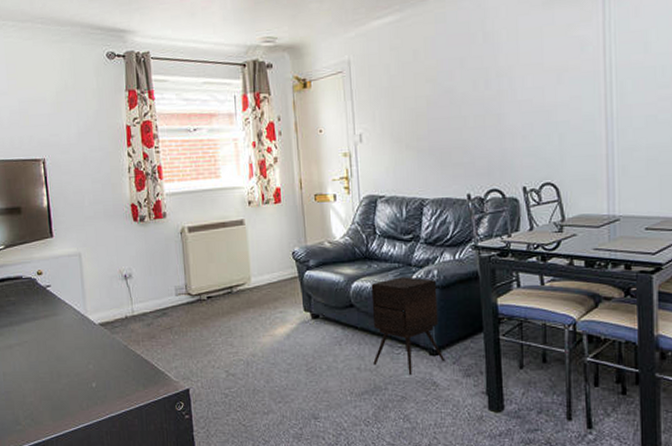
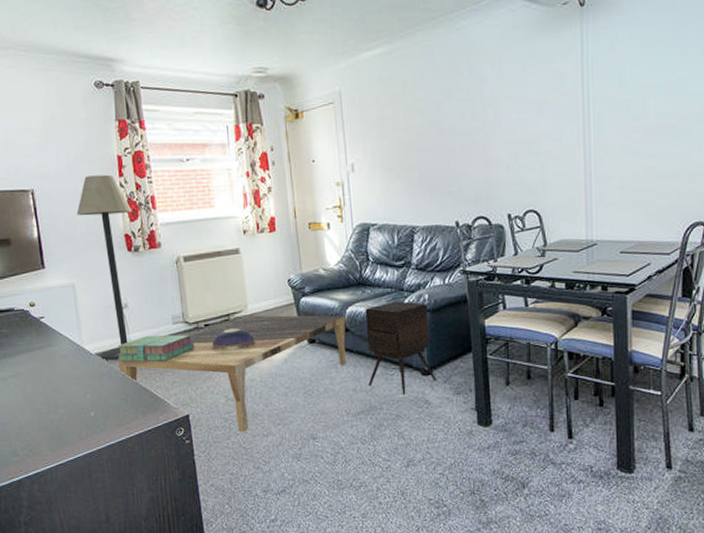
floor lamp: none [85,144,139,331] -> present [77,174,133,360]
stack of books: none [119,306,196,334] -> present [116,334,194,362]
coffee table: none [120,288,351,409] -> present [117,315,346,432]
decorative bowl: none [214,301,258,325] -> present [212,328,255,352]

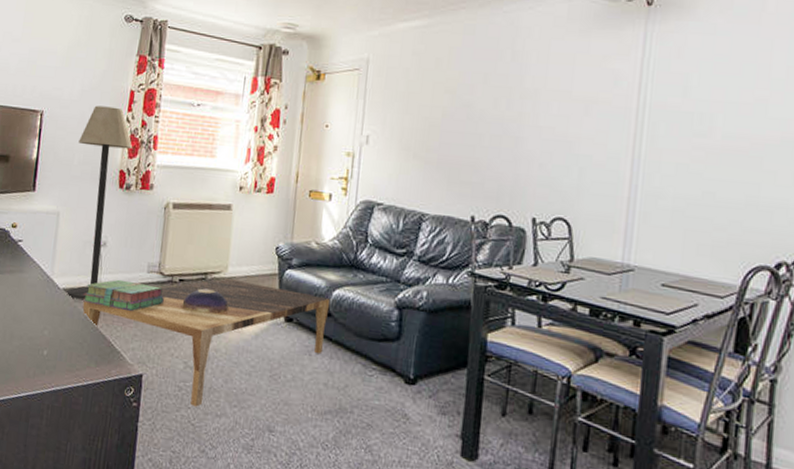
side table: present [365,301,437,394] -> none [342,292,425,402]

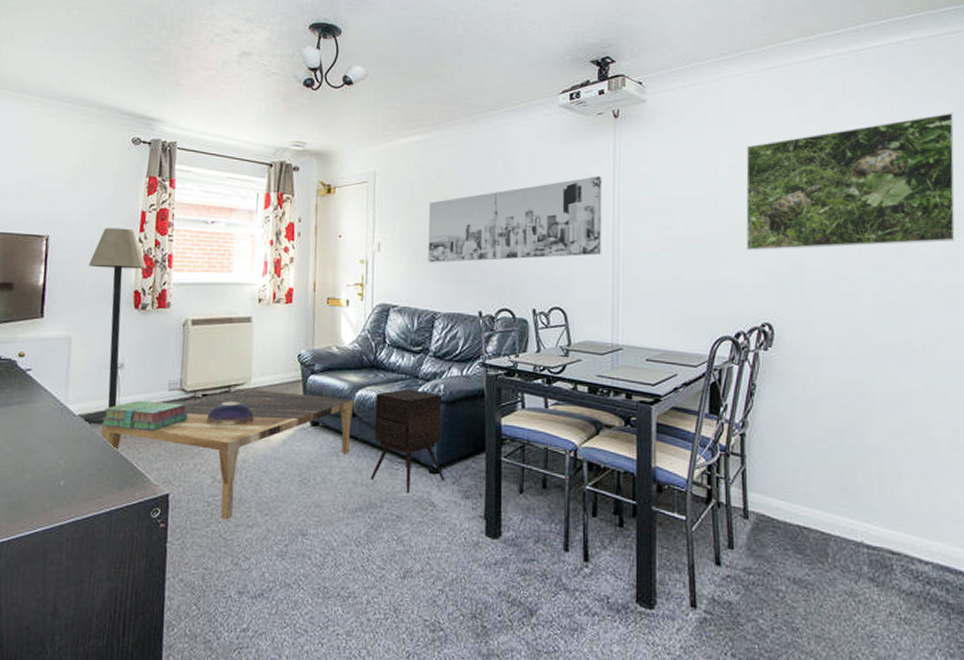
side table: none [342,292,425,402] -> present [370,389,445,493]
wall art: none [418,72,627,163] -> present [427,176,602,263]

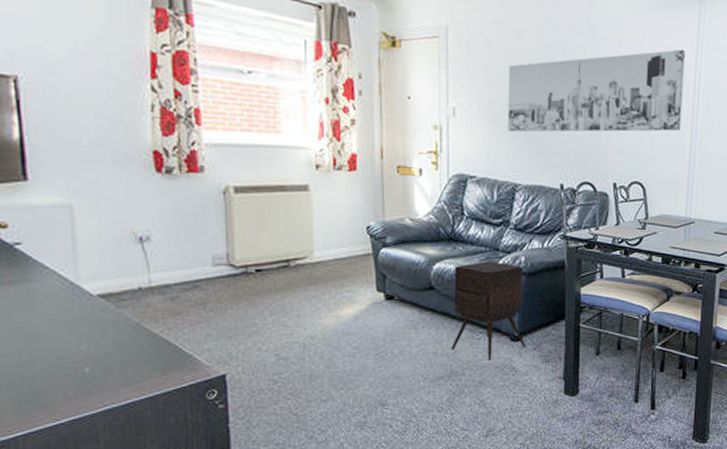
floor lamp: present [83,228,147,424] -> none [83,70,167,304]
coffee table: present [101,389,354,520] -> none [130,263,432,397]
stack of books: present [101,400,188,431] -> none [128,277,240,310]
decorative bowl: present [206,401,254,427] -> none [263,276,320,303]

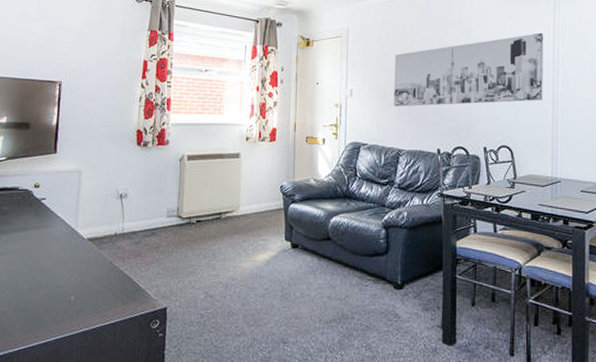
side table: present [451,261,526,360] -> none [343,216,408,306]

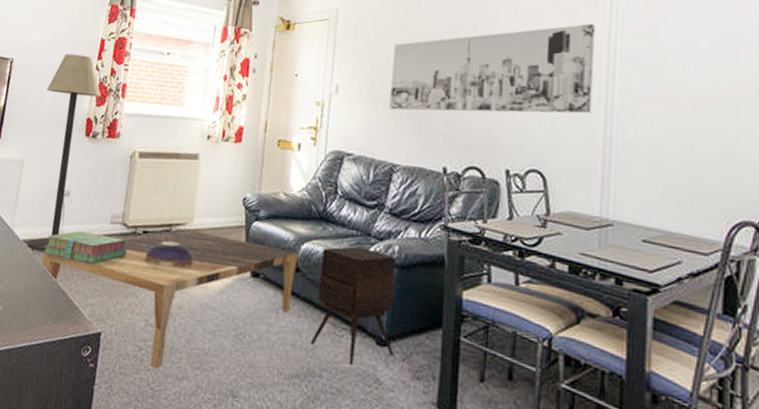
floor lamp: none [91,75,148,246] -> present [26,53,101,252]
coffee table: none [107,216,329,330] -> present [42,230,299,369]
stack of books: none [107,225,183,252] -> present [43,230,127,264]
decorative bowl: none [200,226,242,249] -> present [144,240,193,268]
side table: none [343,216,408,306] -> present [310,246,397,365]

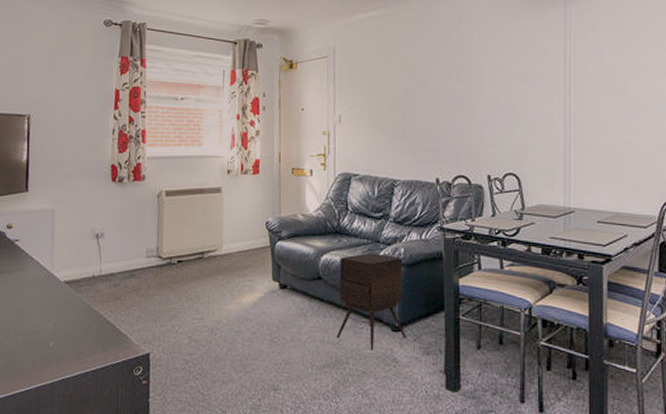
floor lamp: present [26,53,101,252] -> none [68,106,122,289]
coffee table: present [42,230,299,369] -> none [85,255,320,377]
stack of books: present [43,230,127,264] -> none [84,267,164,295]
decorative bowl: present [144,240,193,268] -> none [182,267,226,291]
wall art: present [389,23,596,114] -> none [386,45,553,133]

